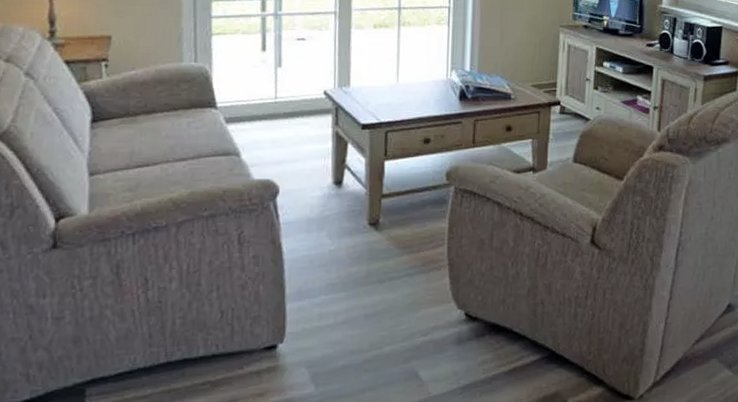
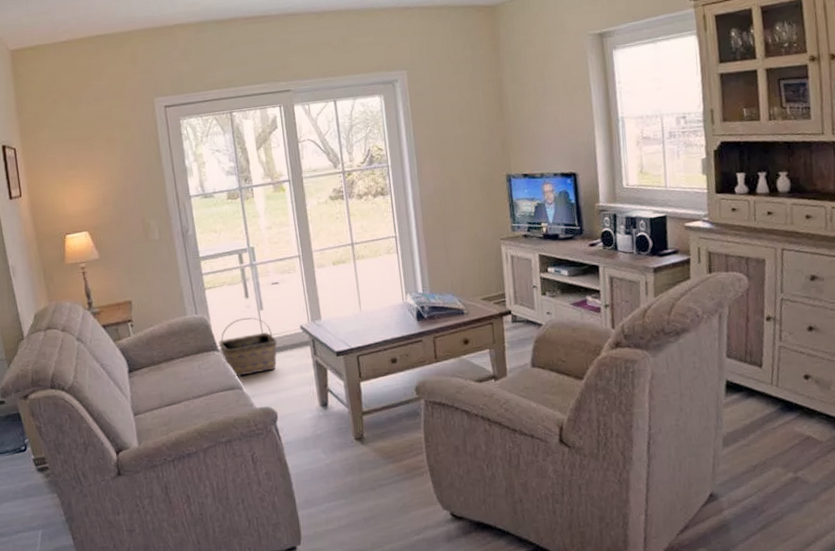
basket: none [218,74,293,140] -> present [218,317,277,377]

